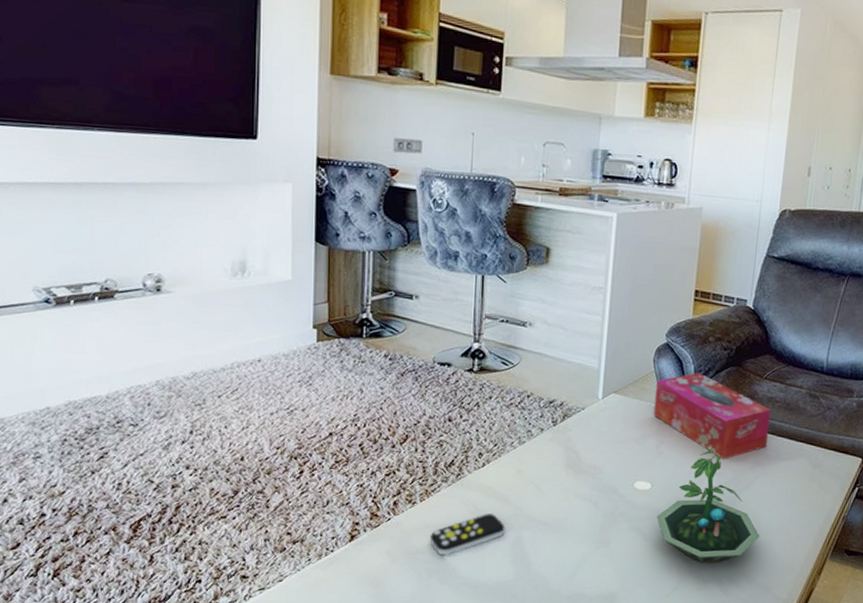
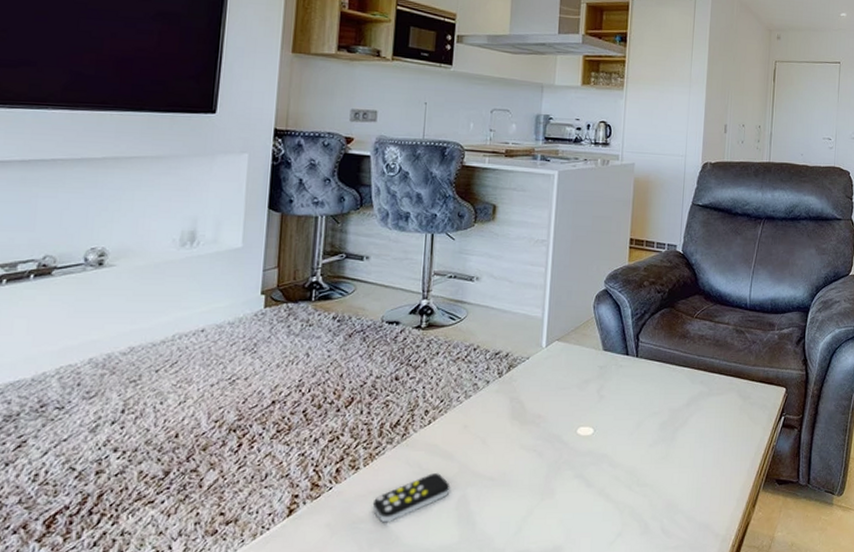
tissue box: present [653,372,771,459] -> none [594,316,703,399]
terrarium: present [657,448,760,564] -> none [599,389,697,506]

